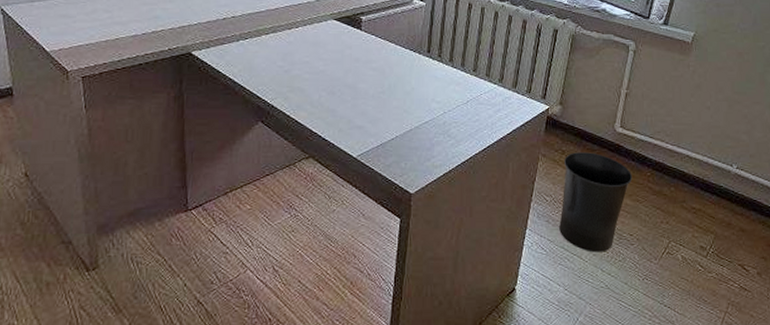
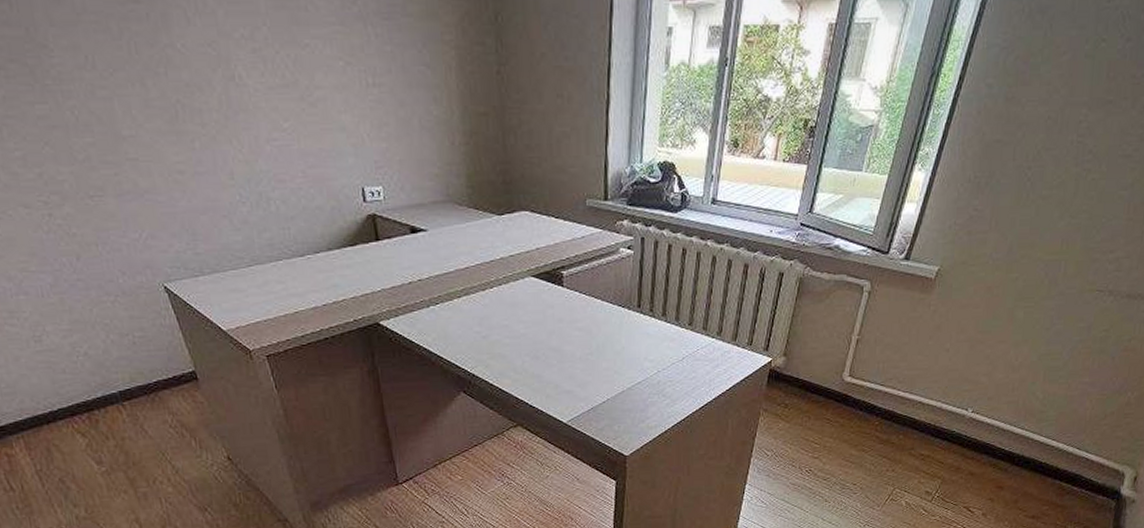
waste bin: present [559,152,633,253] -> none [780,404,859,503]

